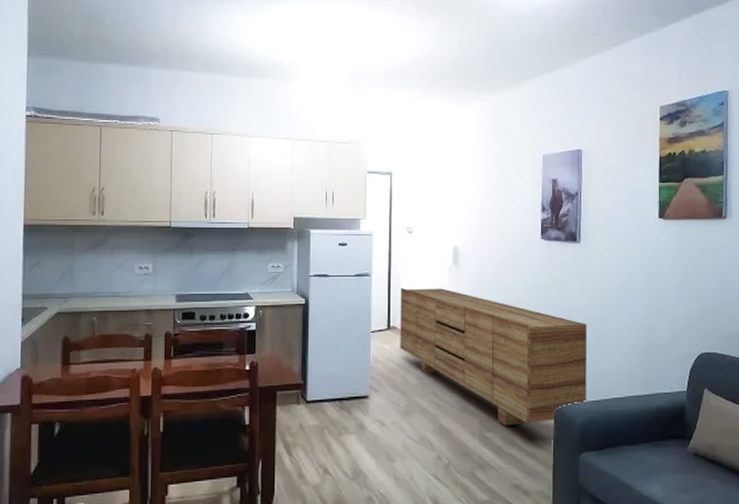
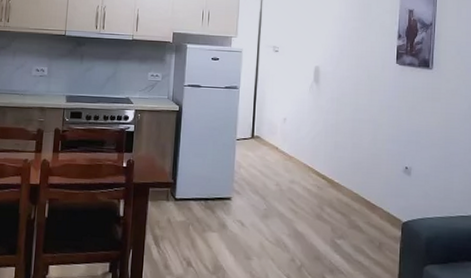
sideboard: present [400,287,588,426] -> none [262,100,436,235]

